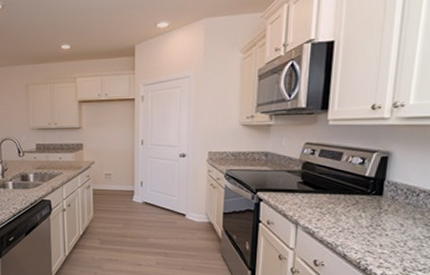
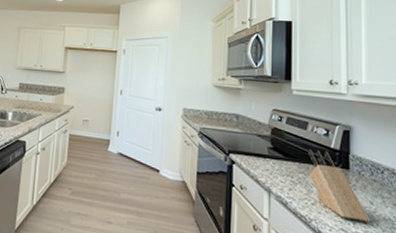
knife block: none [340,180,399,243] -> present [308,149,371,222]

